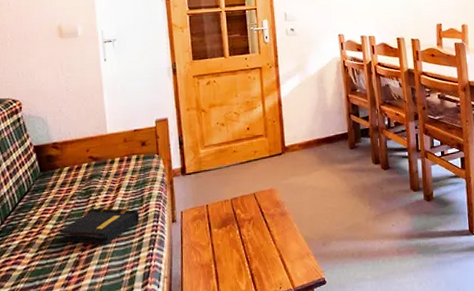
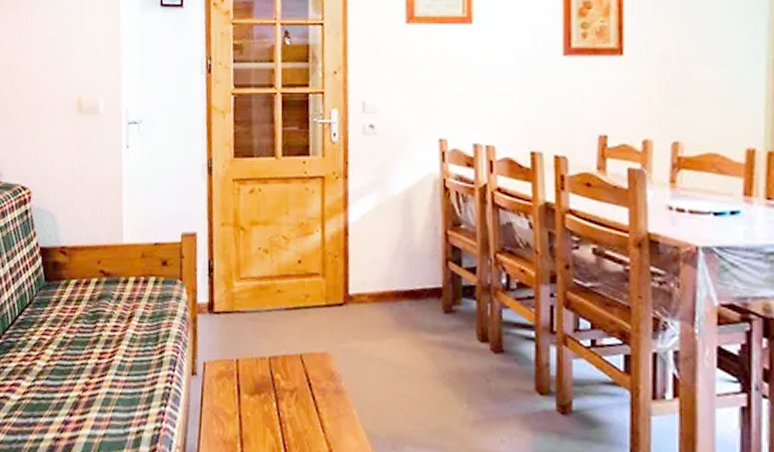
book: present [59,207,140,245] -> none [59,338,153,389]

